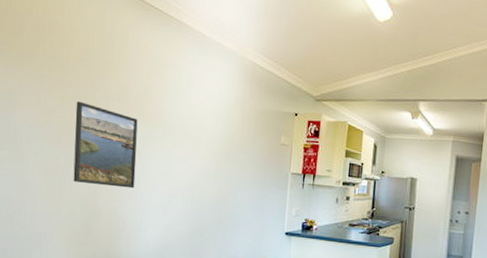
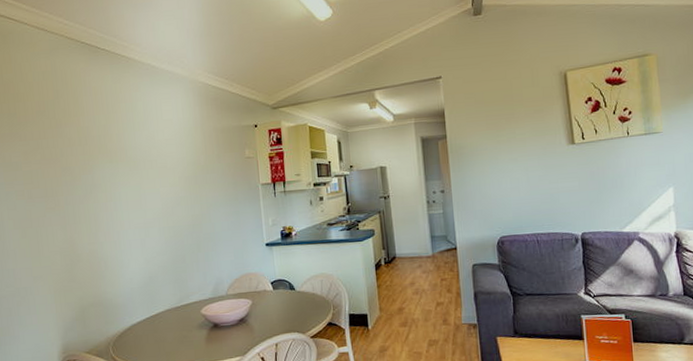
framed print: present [73,101,138,189] -> none [40,152,110,232]

